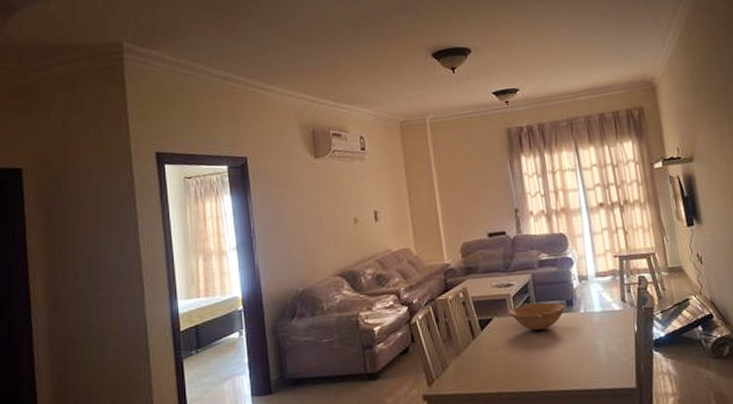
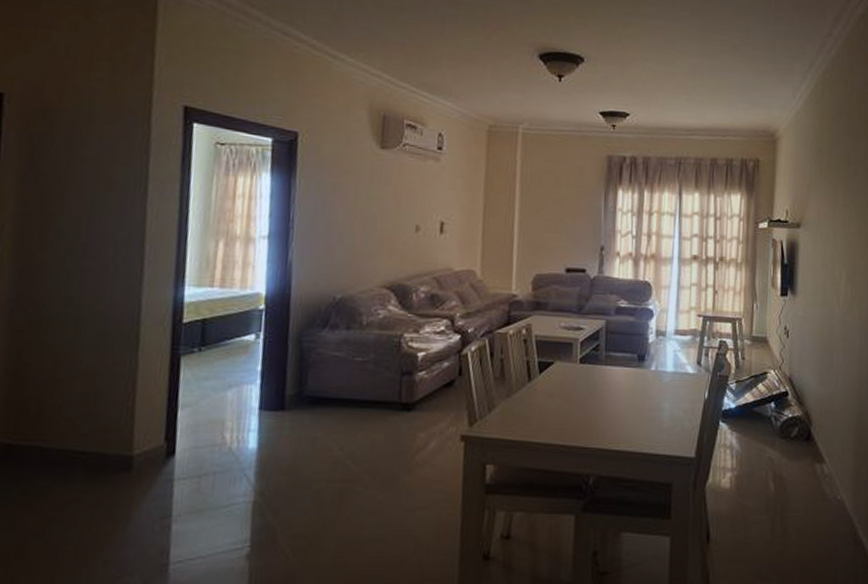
bowl: present [508,302,565,331] -> none [573,353,635,382]

